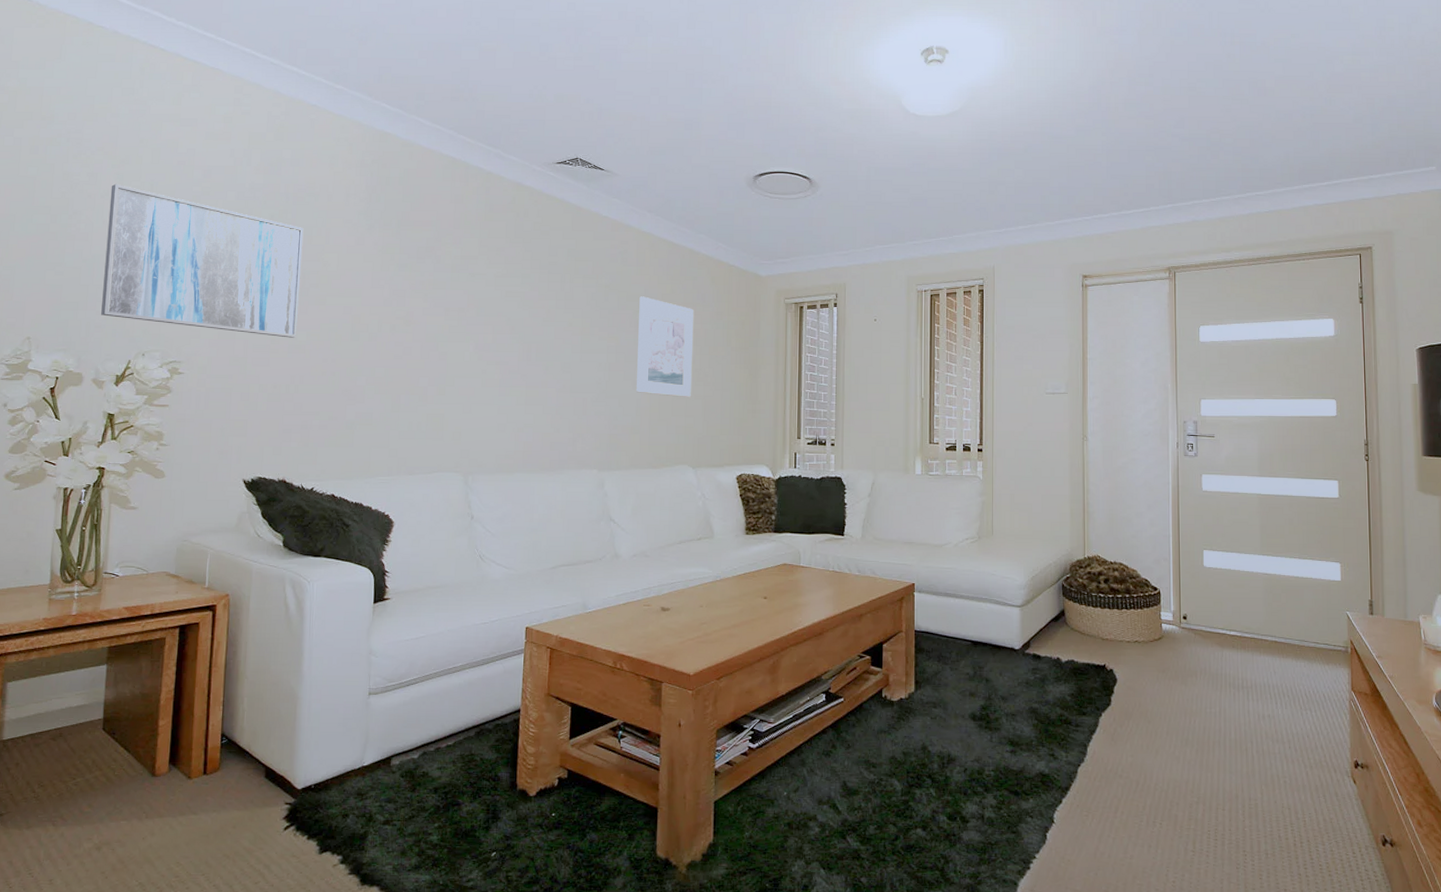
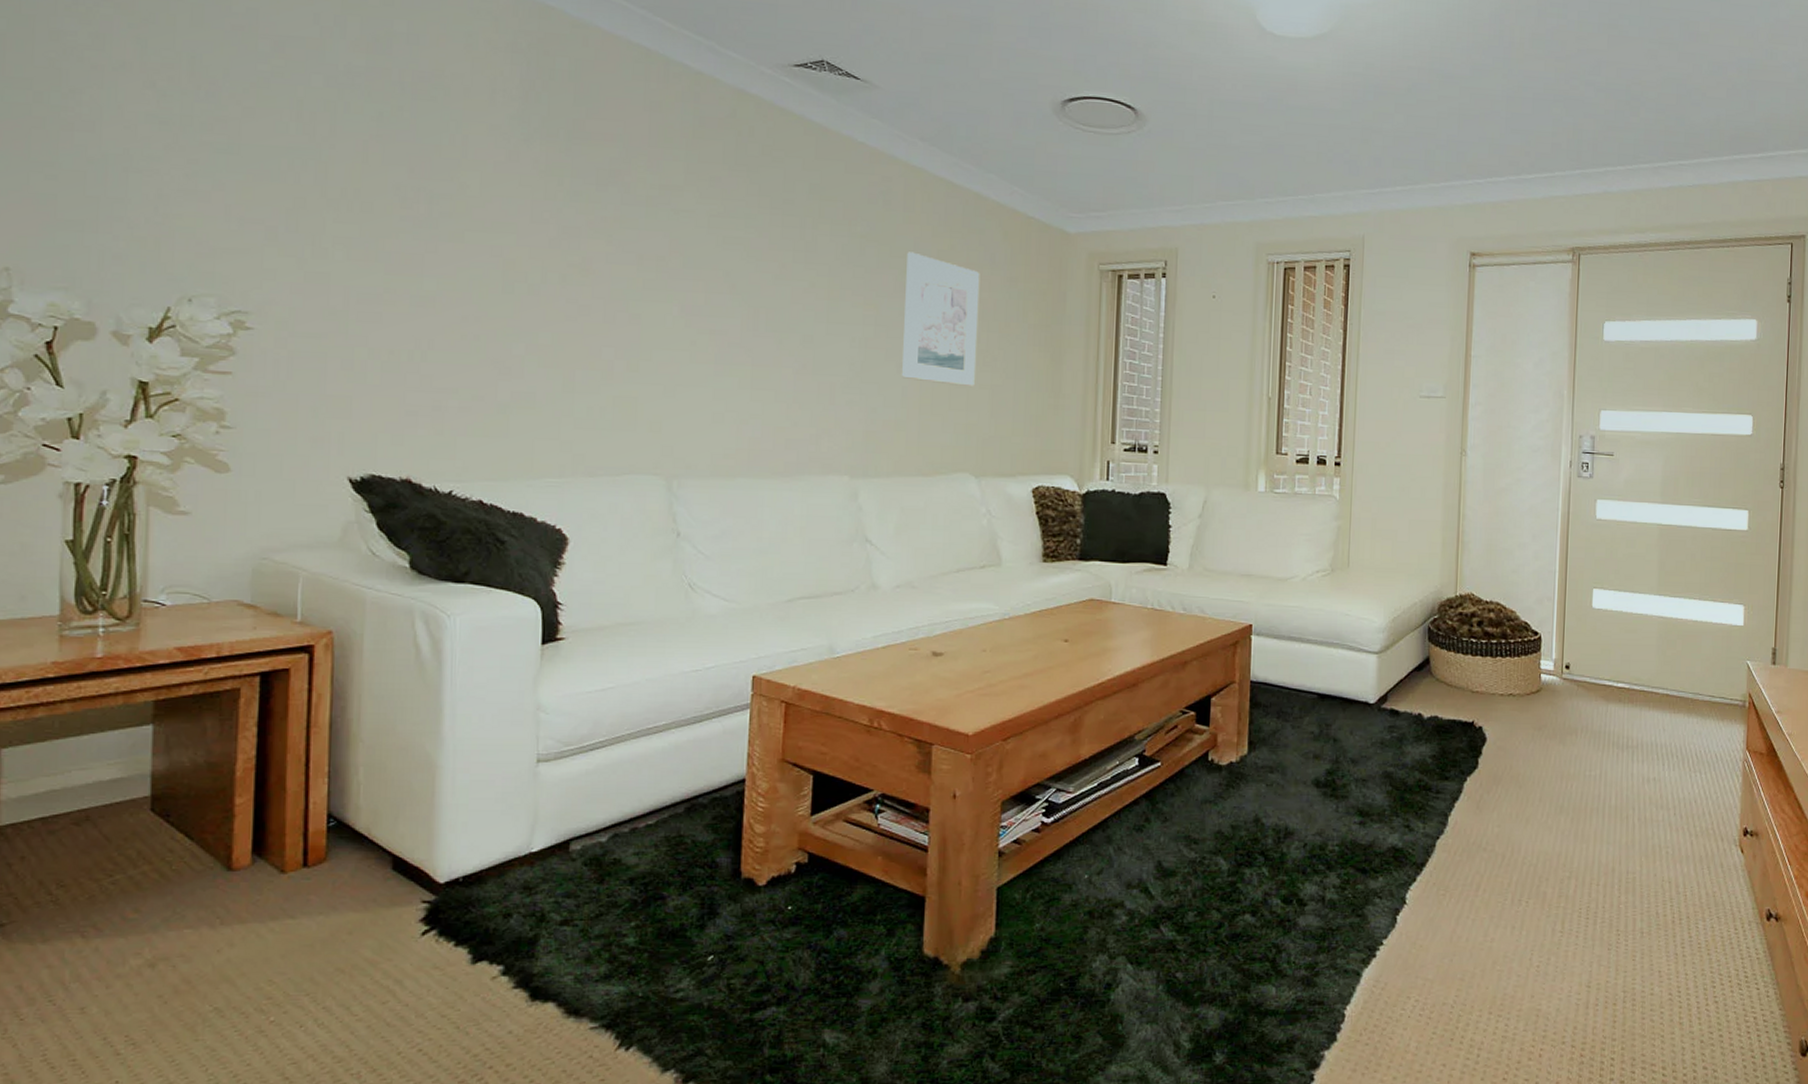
wall art: present [101,183,304,338] -> none [121,51,429,286]

